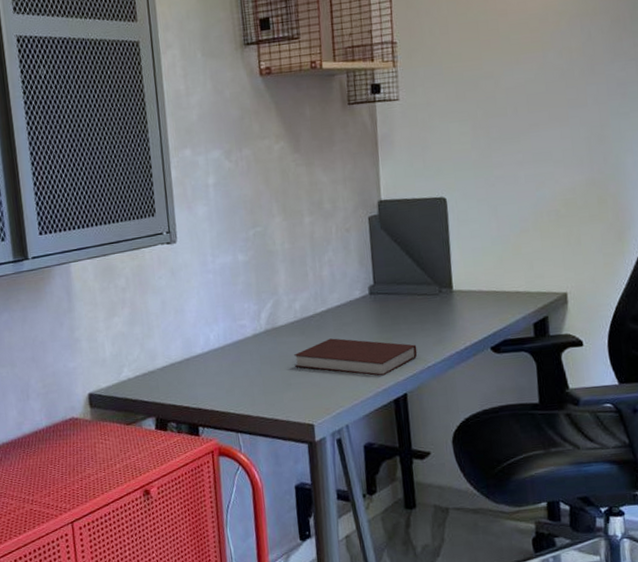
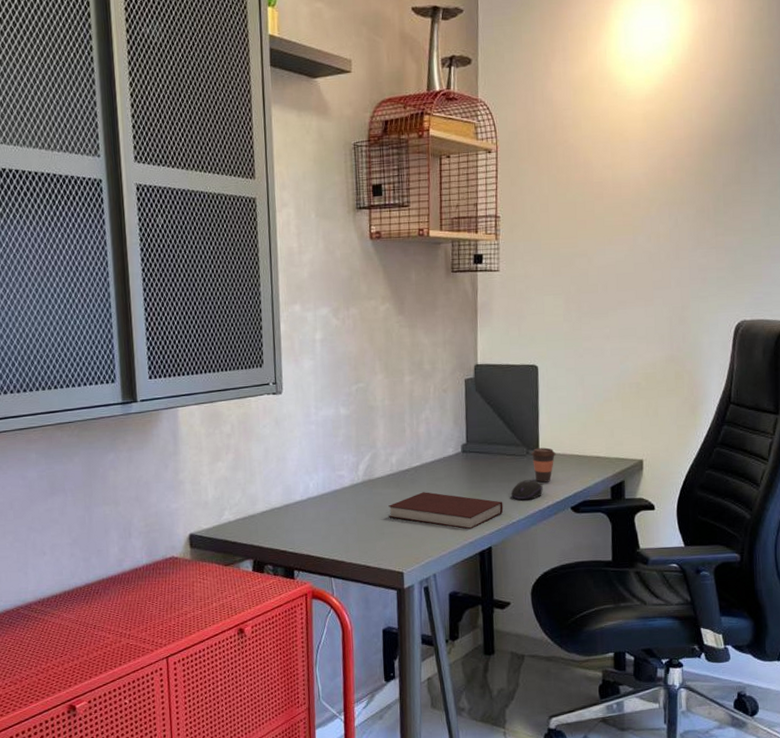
computer mouse: none [424,320,459,343] -> present [510,480,543,501]
coffee cup: none [444,285,471,322] -> present [531,447,556,483]

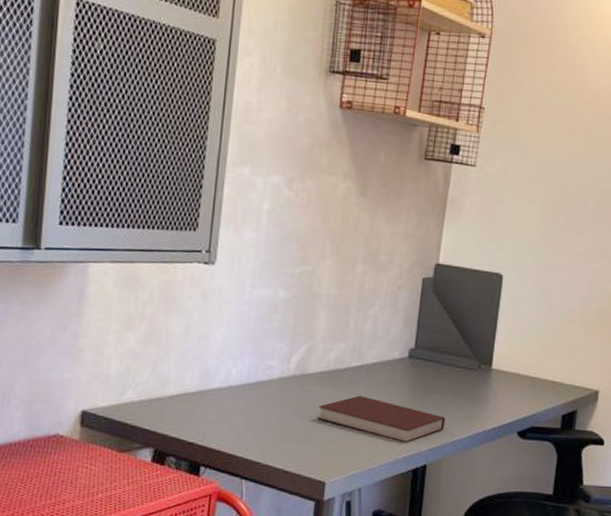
computer mouse: present [510,480,543,501] -> none [455,396,491,419]
coffee cup: present [531,447,556,483] -> none [483,363,509,402]

